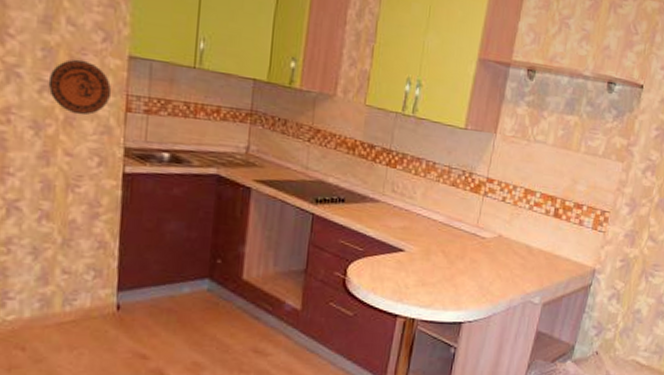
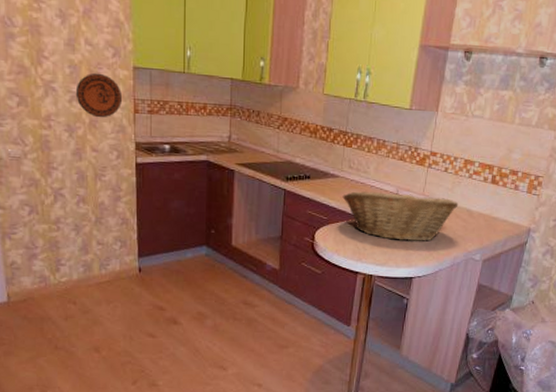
fruit basket: none [382,219,517,281] -> present [342,189,459,242]

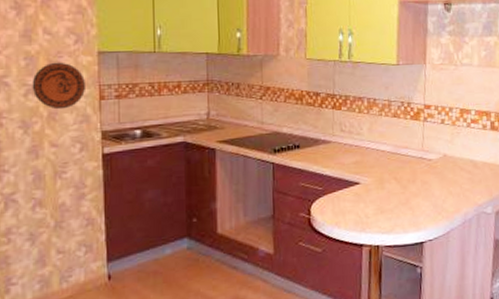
fruit basket: present [342,189,459,242] -> none [337,148,461,204]

